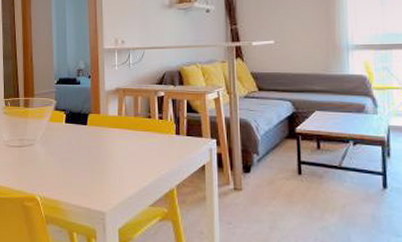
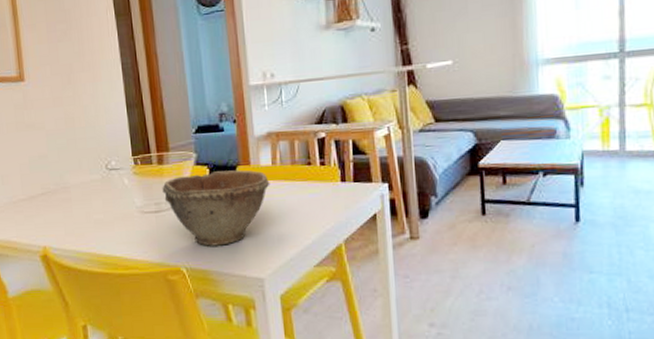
bowl: none [26,117,116,180] -> present [162,170,270,246]

